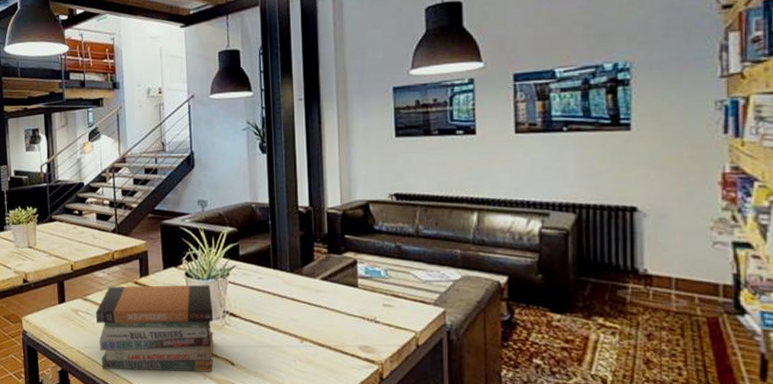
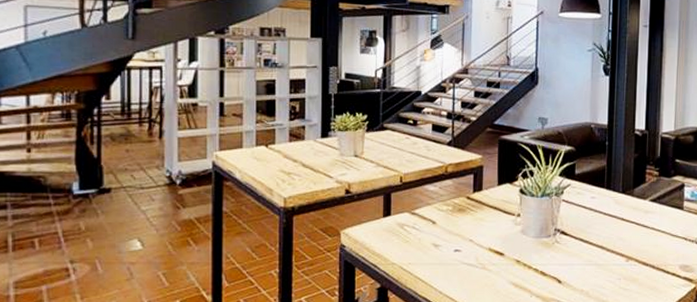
book stack: present [96,285,214,372] -> none [423,201,545,290]

